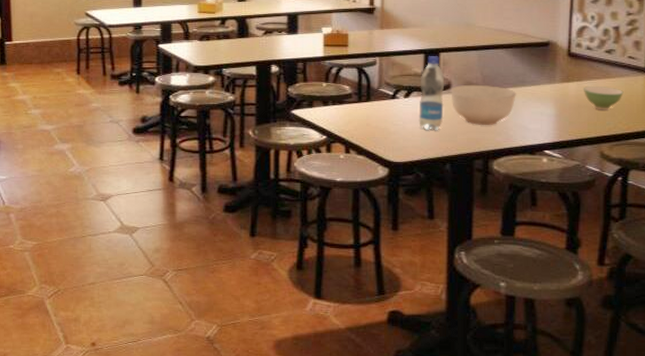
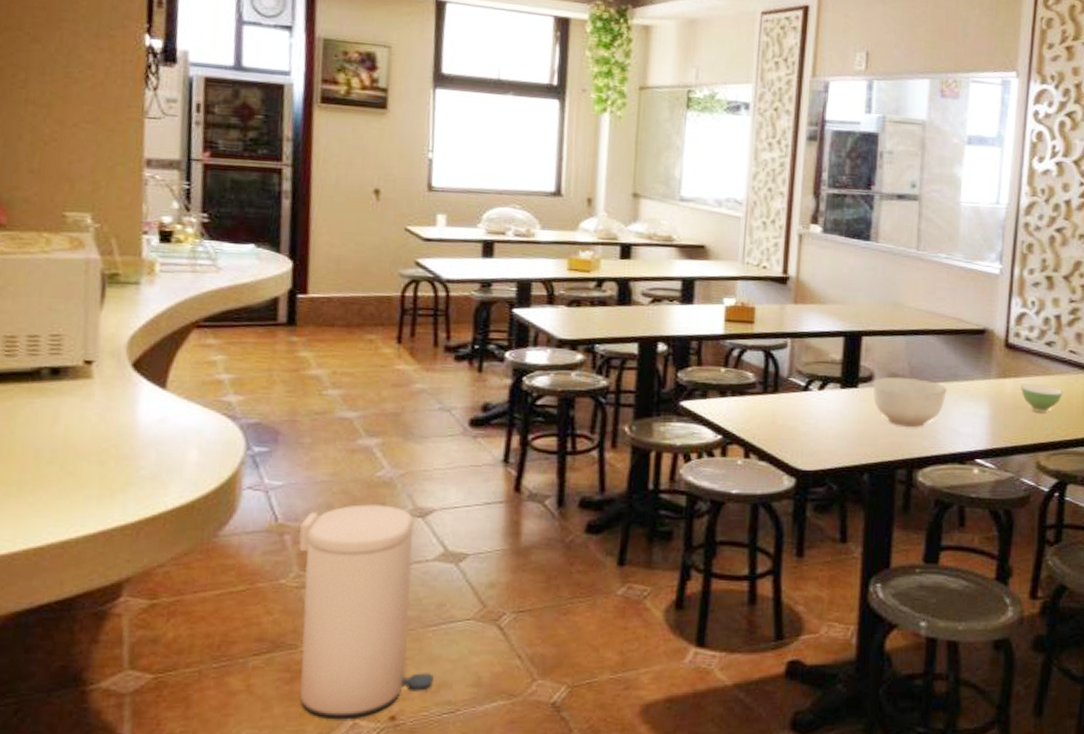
pedal bin: none [20,191,120,344] -> present [298,503,434,720]
bottle: present [419,56,445,131] -> none [834,340,867,433]

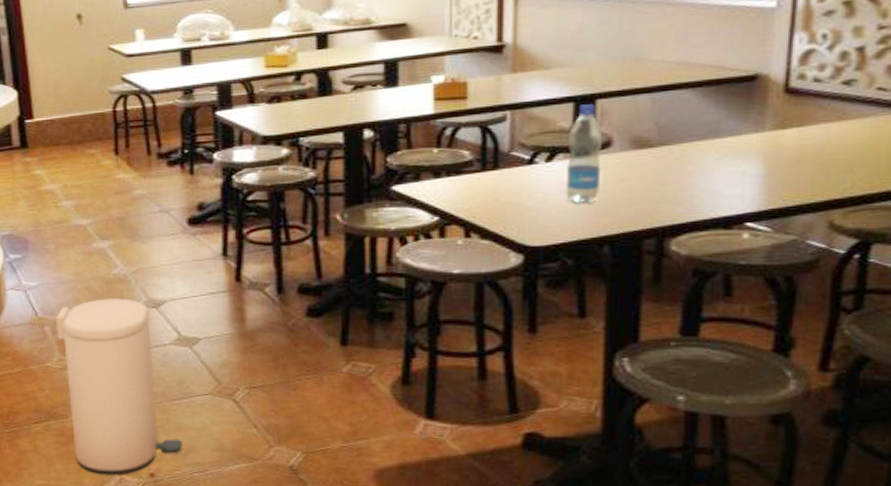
bottle: none [834,340,867,433] -> present [565,104,603,204]
bowl: present [873,376,947,427] -> none [611,139,706,193]
bowl: present [1020,384,1063,413] -> none [805,132,868,165]

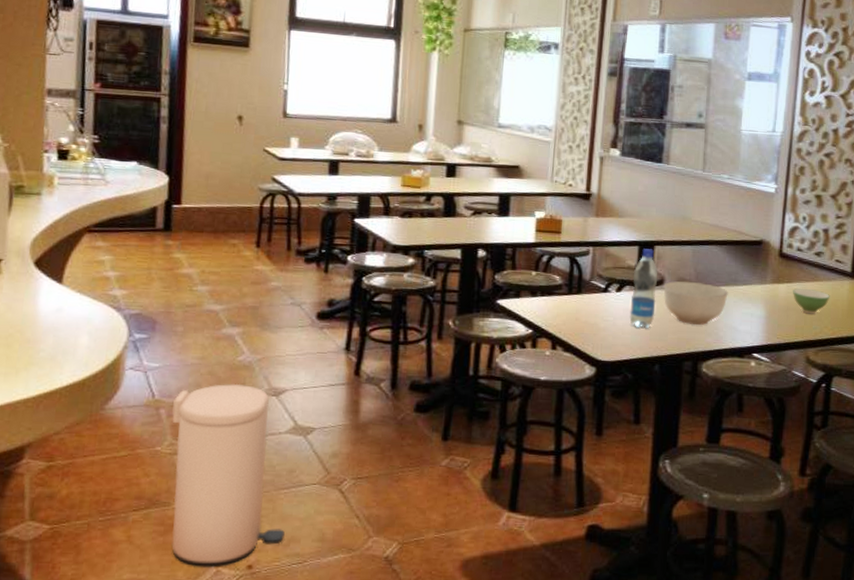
bowl: none [611,139,706,193] -> present [663,280,728,325]
bowl: none [805,132,868,165] -> present [792,288,830,314]

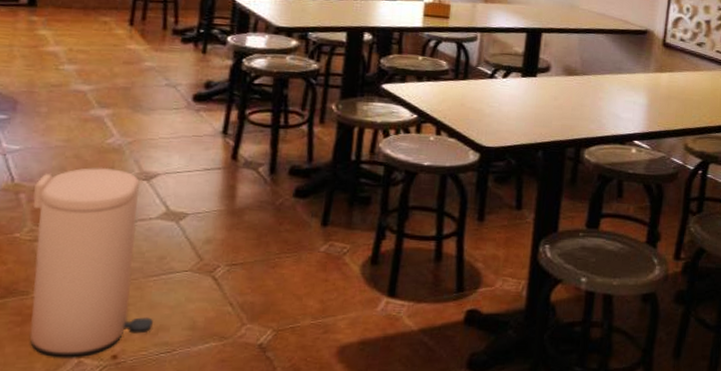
bottle: present [629,248,658,329] -> none [515,35,545,115]
bowl: present [663,280,728,325] -> none [549,68,612,112]
bowl: present [792,288,830,314] -> none [674,78,710,103]

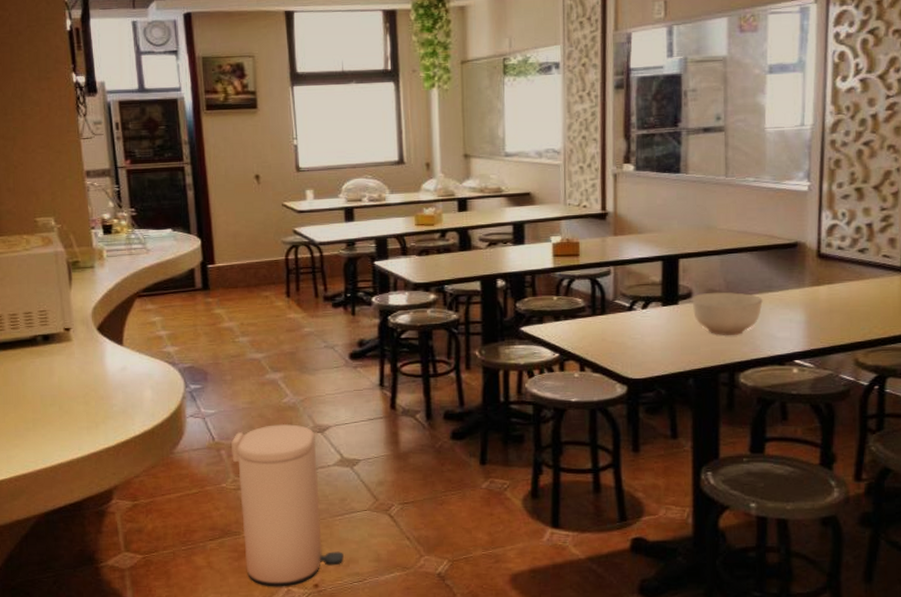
bowl: none [549,68,612,112] -> present [692,291,763,335]

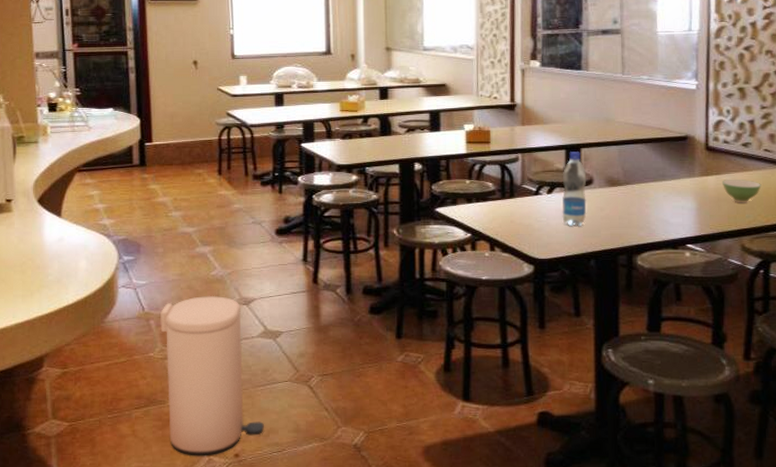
bottle: none [658,263,685,344] -> present [562,151,587,227]
bowl: present [692,291,763,335] -> none [593,179,657,220]
bowl: none [834,289,879,315] -> present [721,180,761,203]

